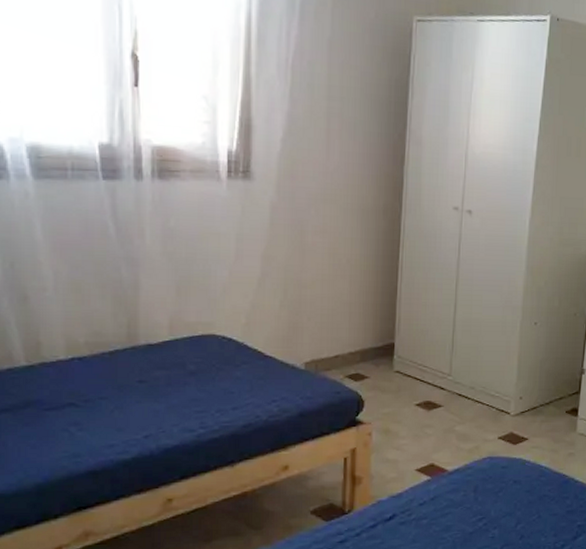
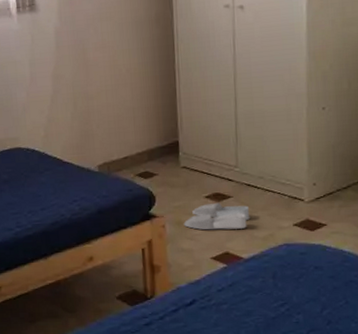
slippers: none [391,411,458,440] -> present [183,202,250,230]

